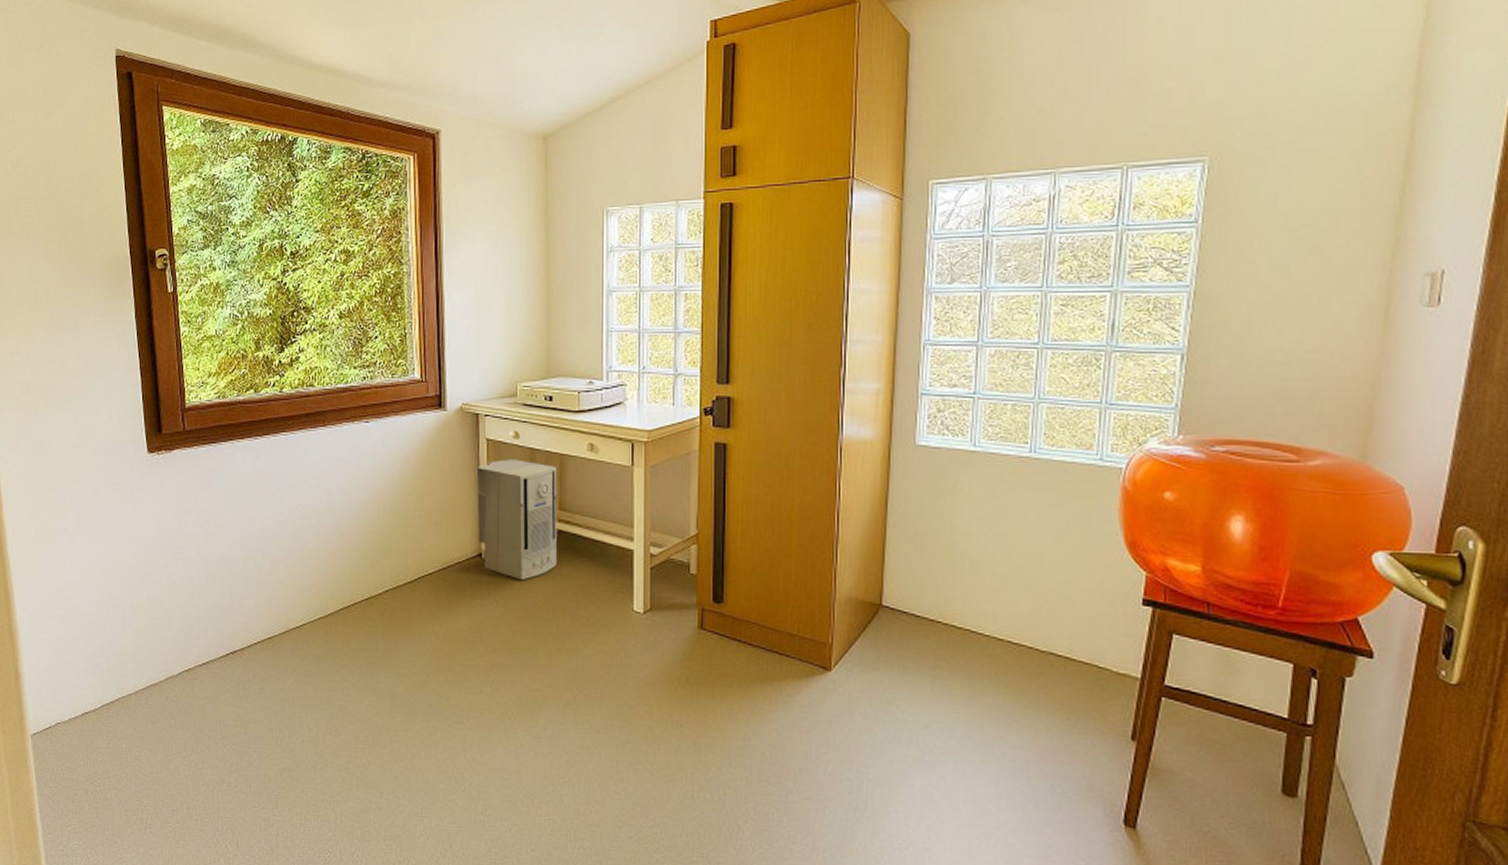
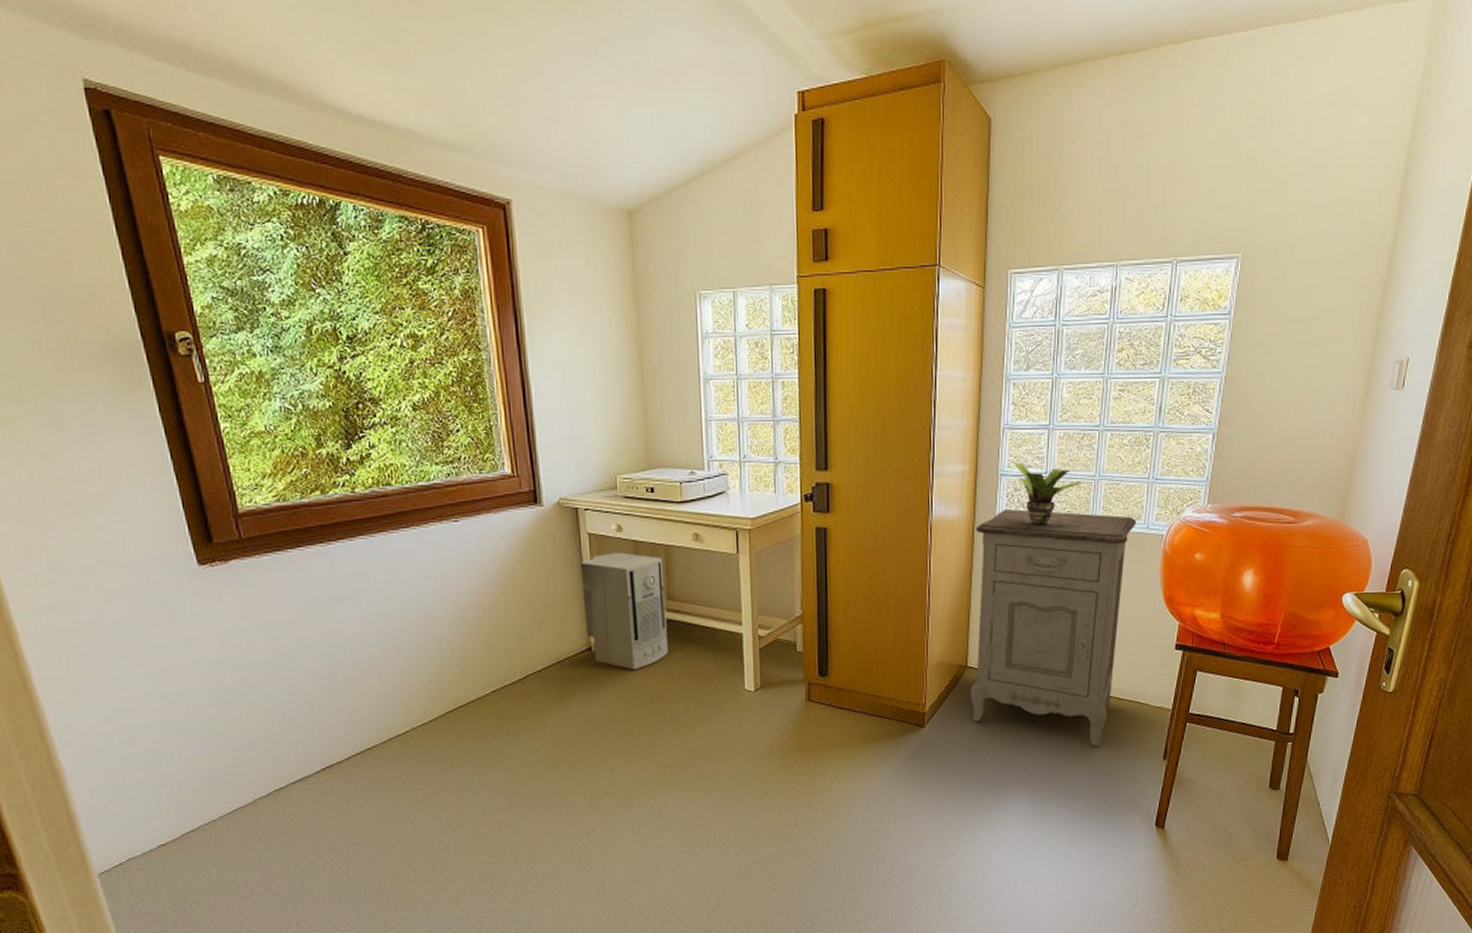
nightstand: none [886,430,1087,715] -> present [971,508,1137,746]
potted plant: none [937,380,1019,452] -> present [1014,461,1083,527]

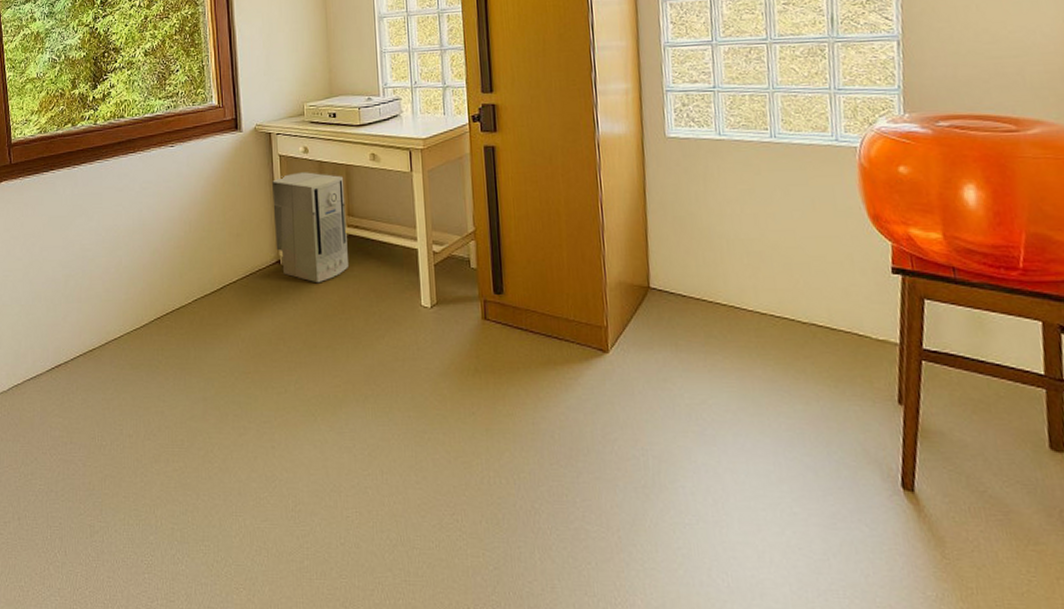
nightstand: present [971,508,1137,746] -> none [645,123,823,384]
potted plant: present [1014,461,1083,527] -> none [679,77,756,141]

